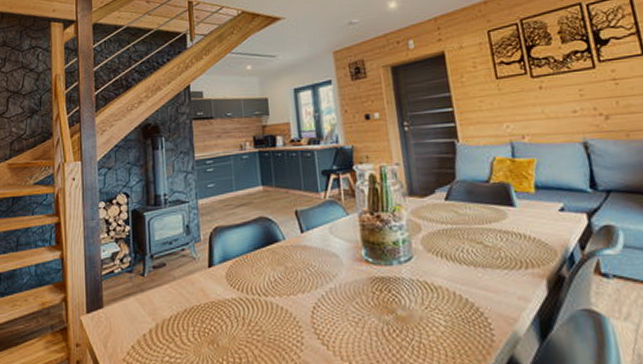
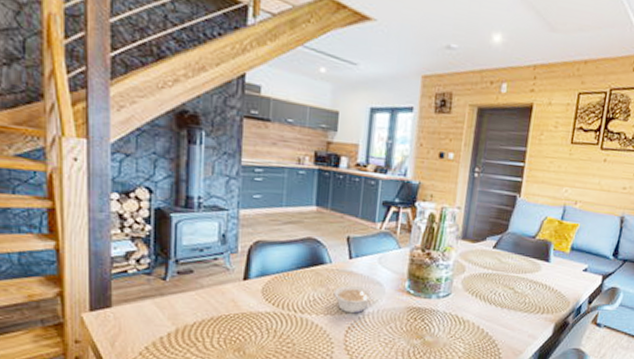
legume: none [292,260,331,292] -> present [333,284,373,314]

